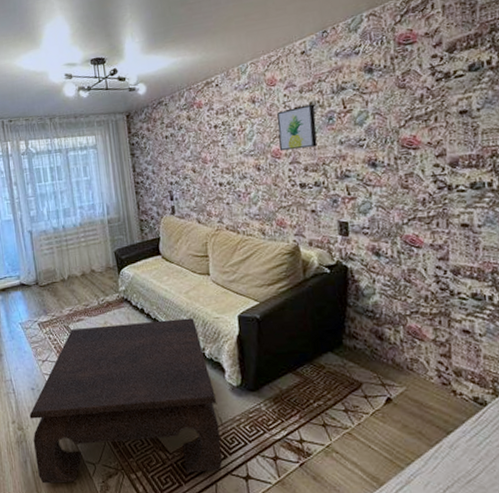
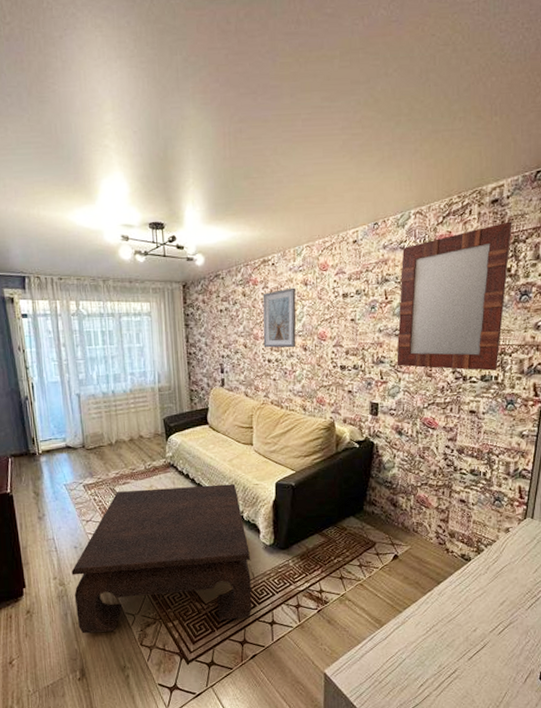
picture frame: none [208,106,249,171] -> present [262,287,296,348]
wall art: present [277,104,318,151] -> none [325,292,361,334]
home mirror: none [357,10,490,180] -> present [397,221,512,371]

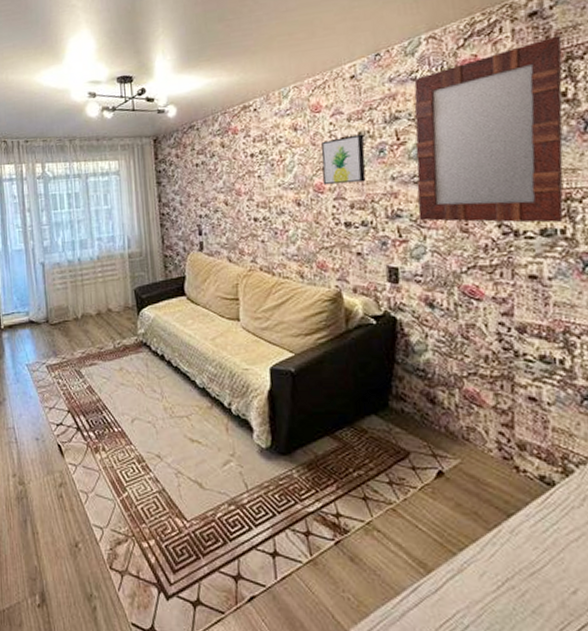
coffee table: present [71,484,252,634] -> none [32,368,247,548]
picture frame: present [262,287,296,348] -> none [244,134,288,205]
wall art: none [325,292,361,334] -> present [321,134,366,186]

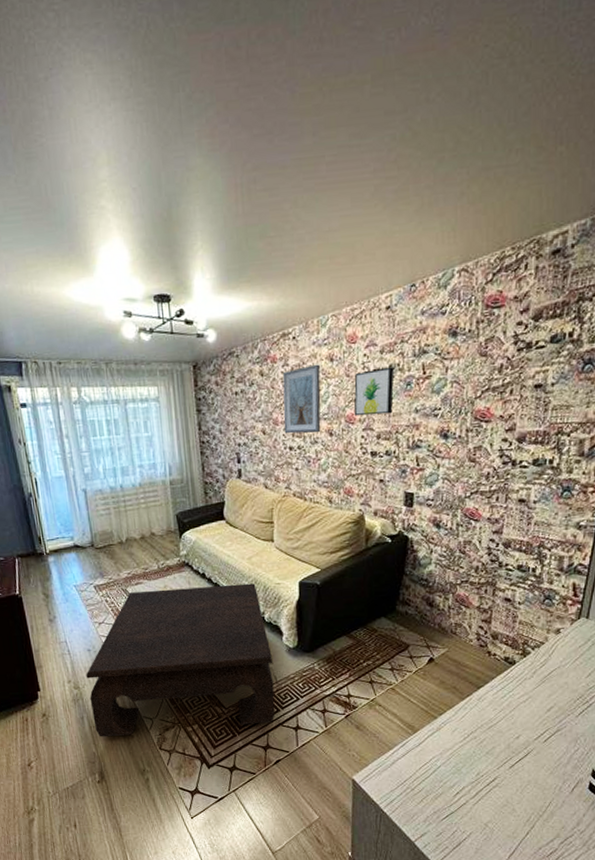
coffee table: none [32,368,247,548] -> present [86,583,275,737]
picture frame: none [244,134,288,205] -> present [282,364,321,434]
home mirror: present [414,35,564,223] -> none [435,275,577,454]

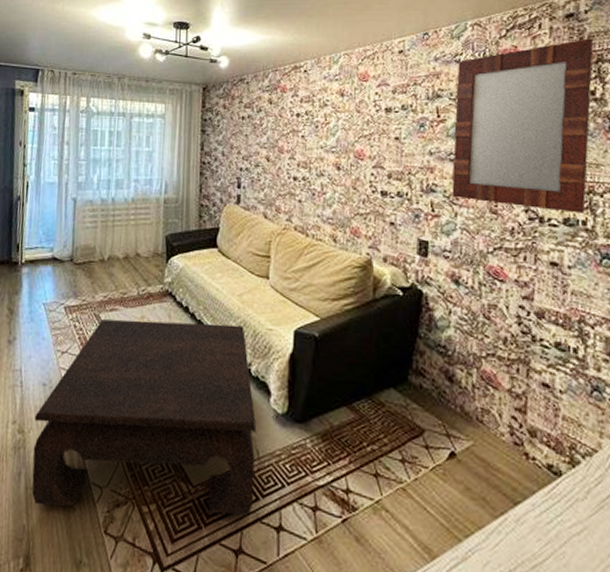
picture frame: present [282,364,321,434] -> none [289,97,330,166]
wall art: present [353,366,395,416] -> none [363,107,407,154]
home mirror: none [435,275,577,454] -> present [452,38,594,213]

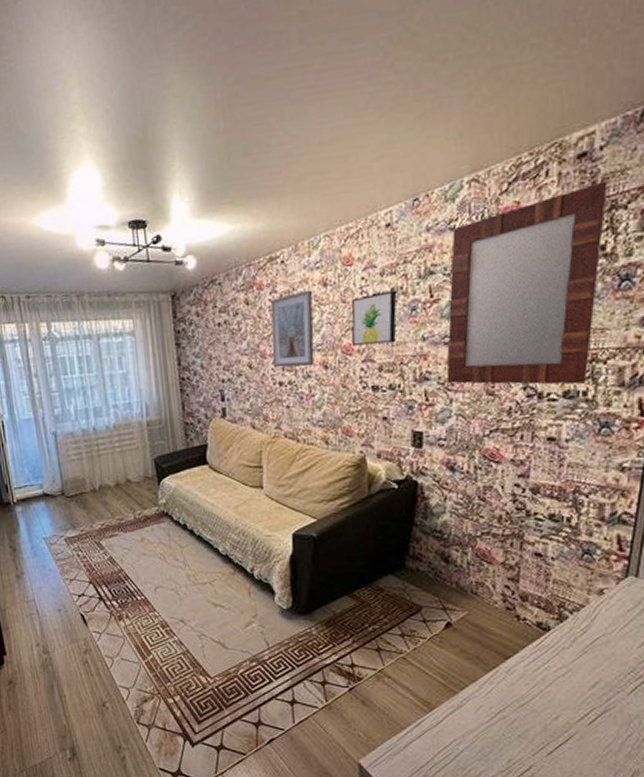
coffee table: present [31,319,256,515] -> none [56,535,268,708]
picture frame: none [289,97,330,166] -> present [270,289,315,368]
wall art: none [363,107,407,154] -> present [351,290,397,347]

